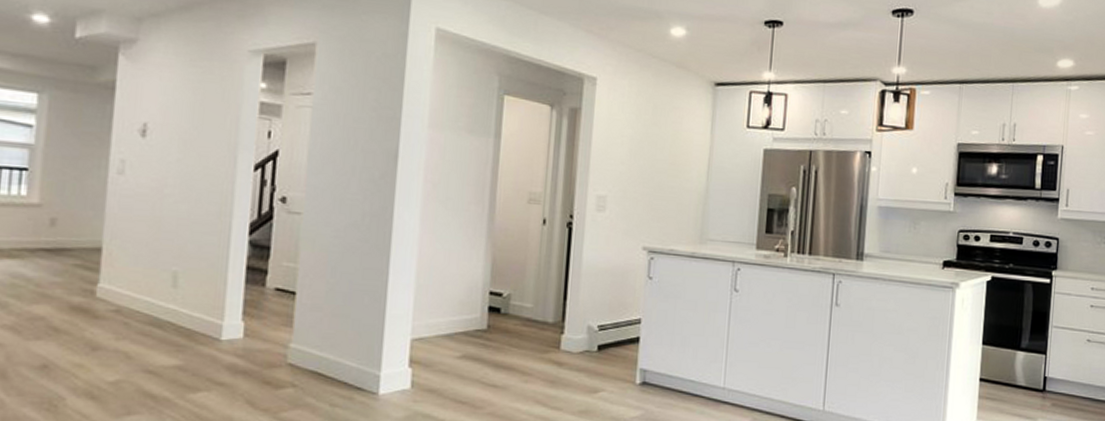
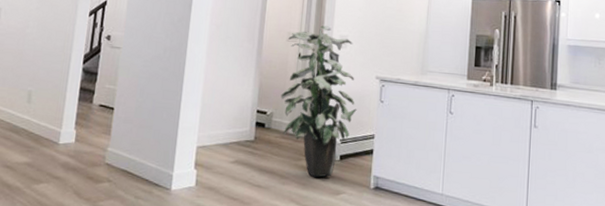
indoor plant: none [520,183,619,373] -> present [280,25,357,177]

